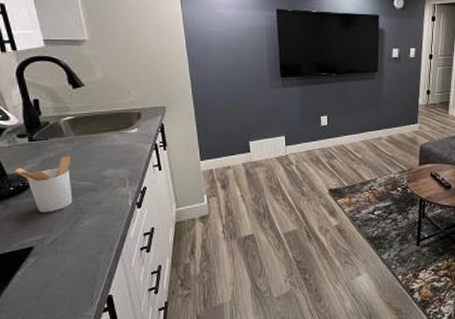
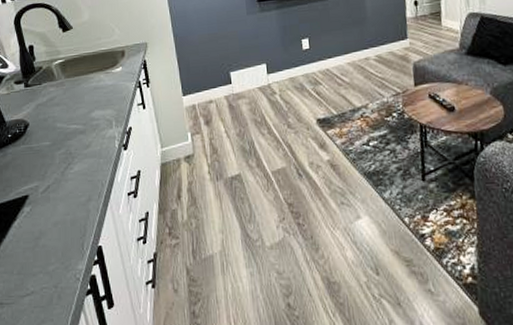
utensil holder: present [14,156,73,213] -> none [12,100,64,159]

